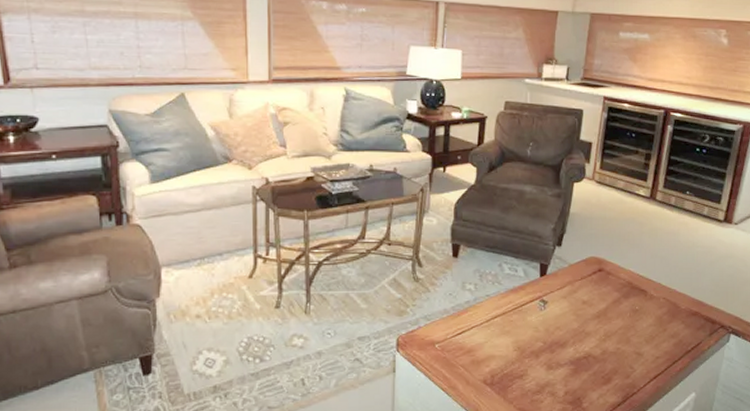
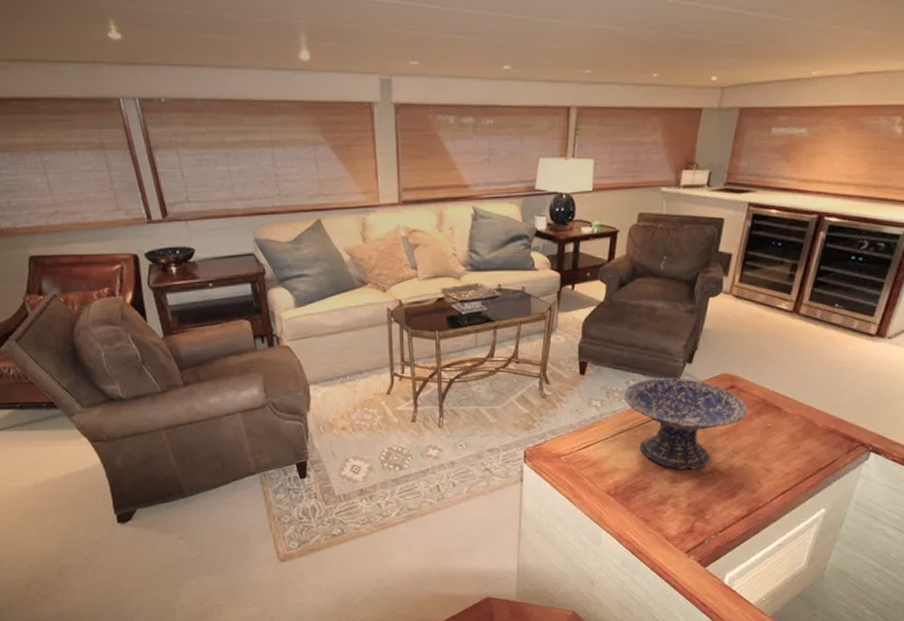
decorative bowl: none [498,261,616,355] -> present [624,378,748,469]

